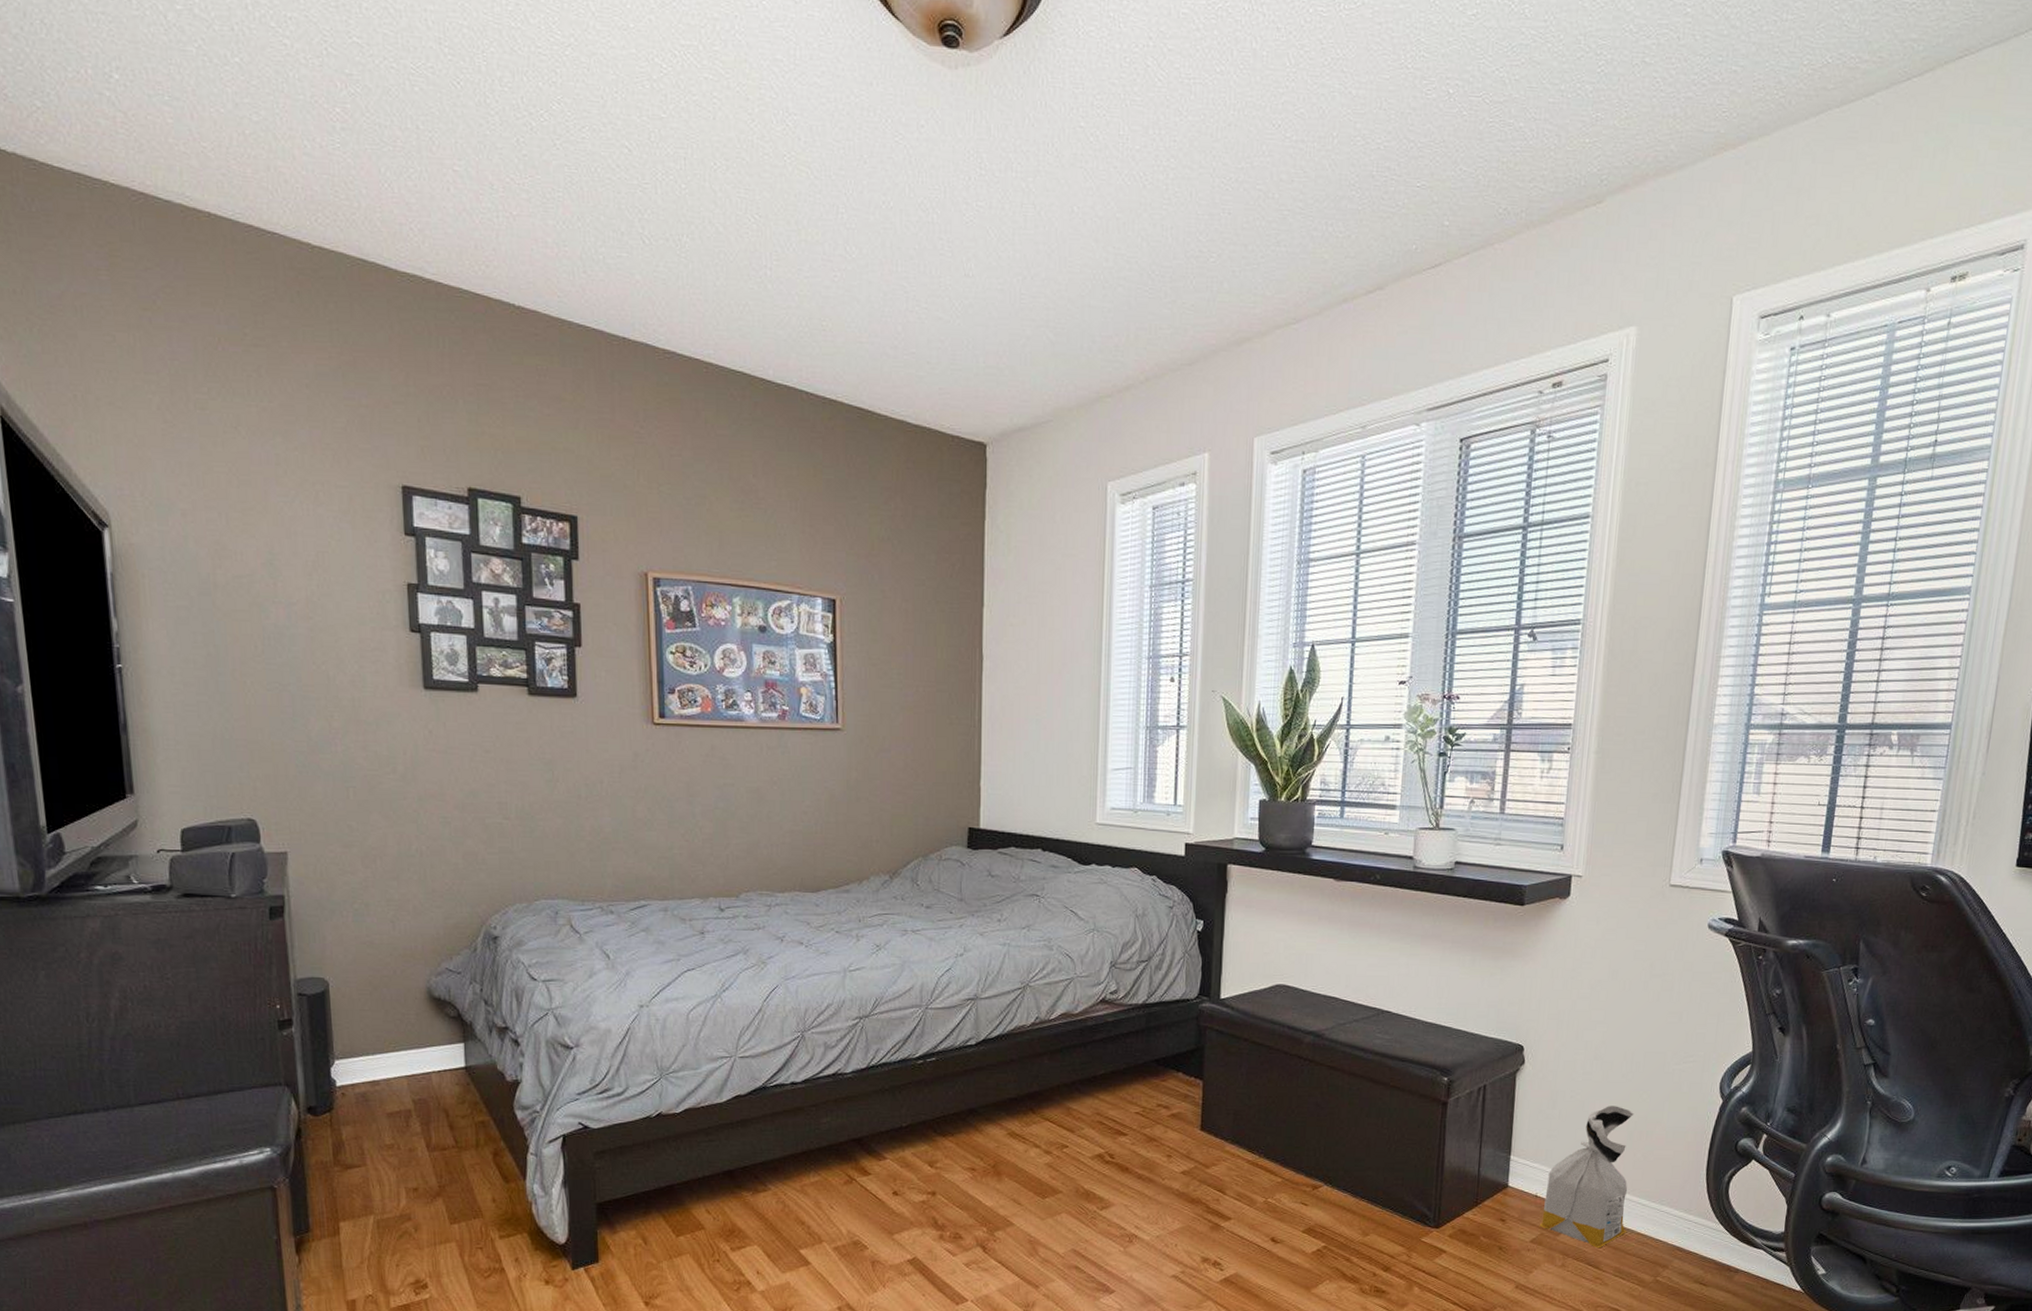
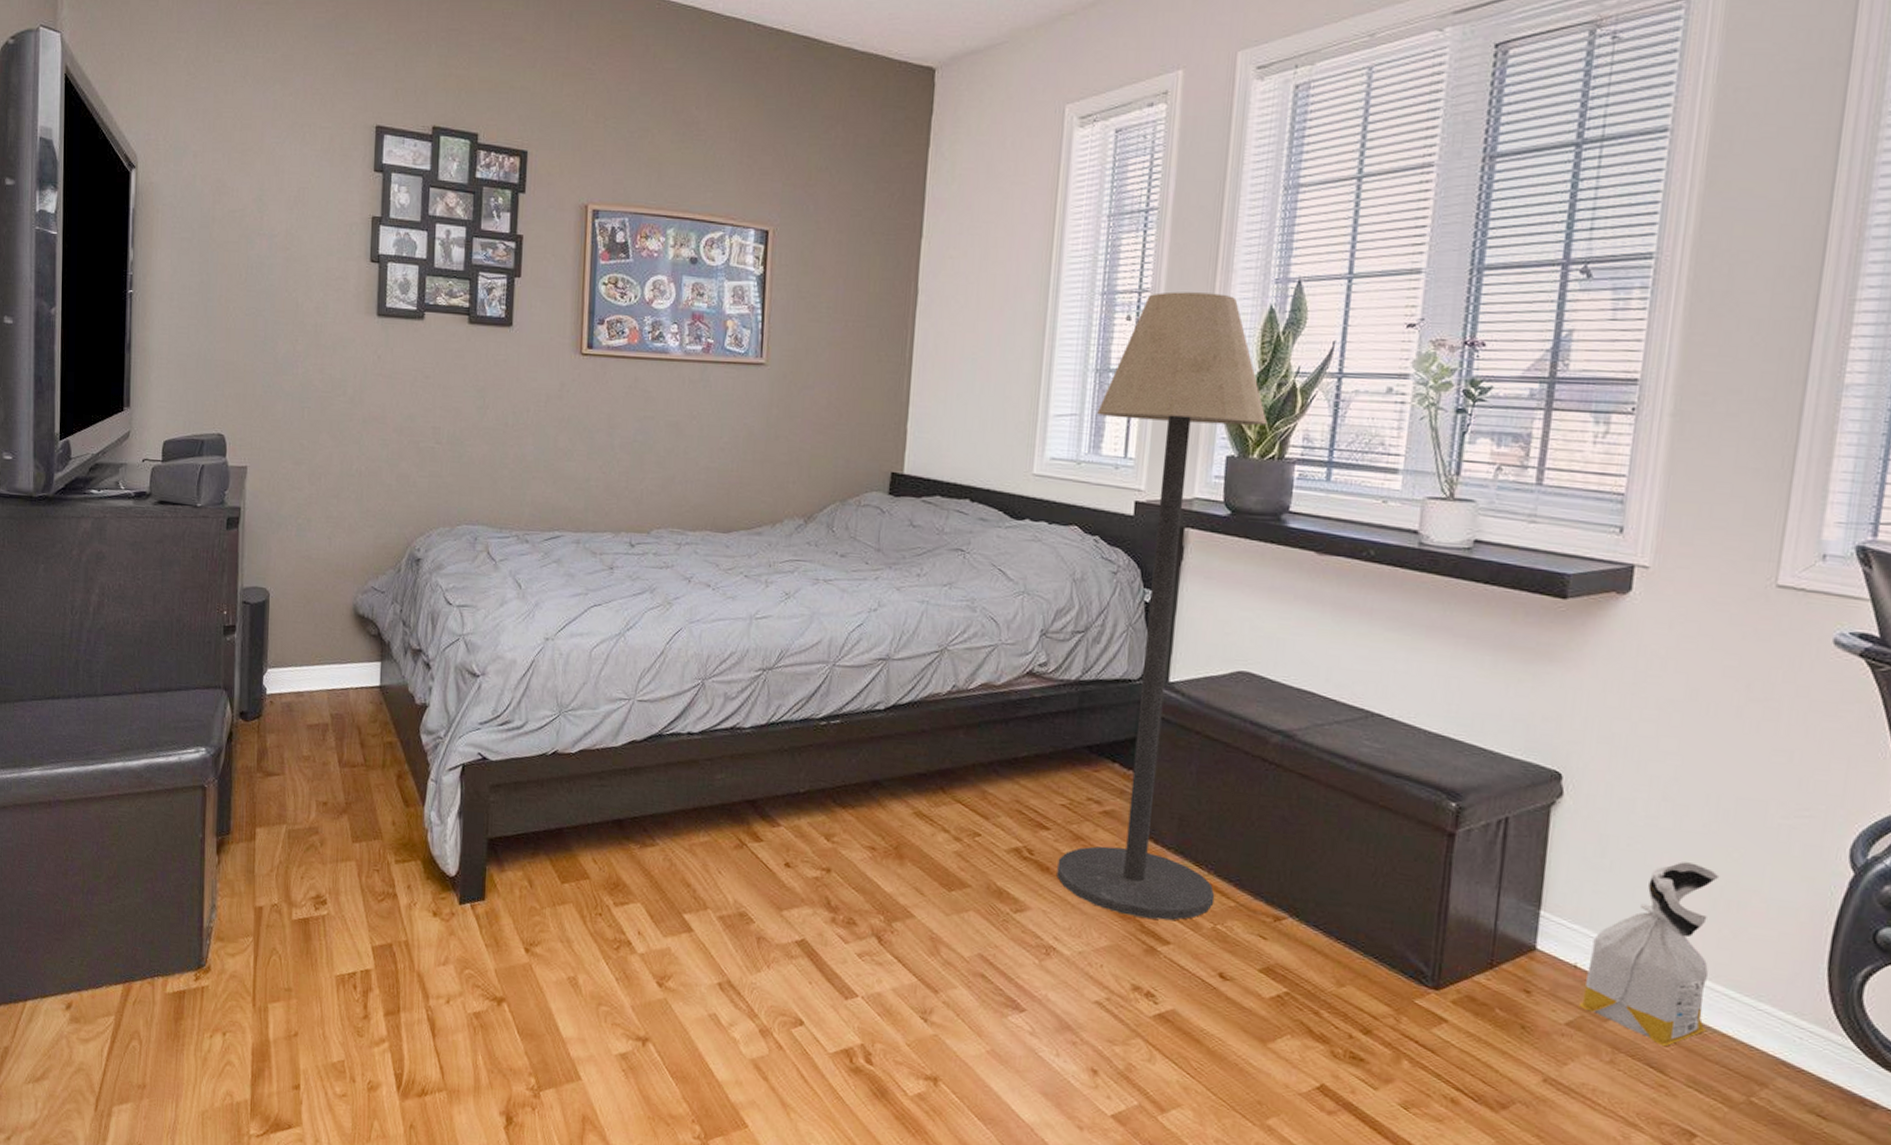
floor lamp: none [1135,655,1292,1200] -> present [1057,291,1268,920]

